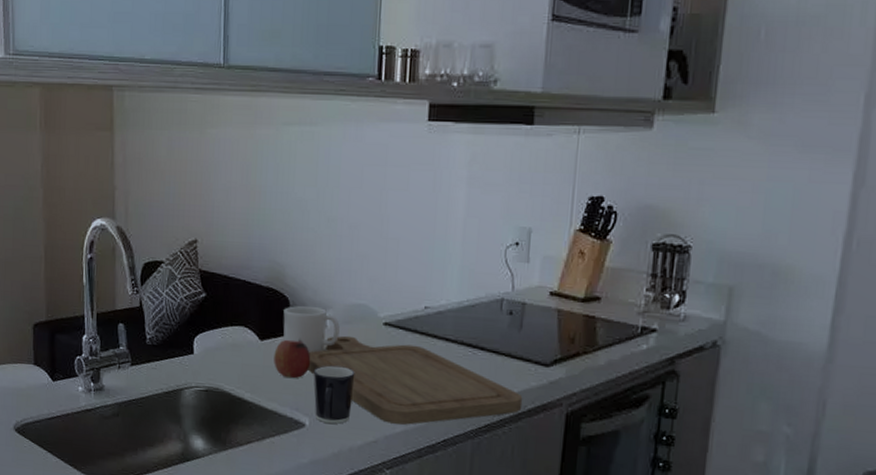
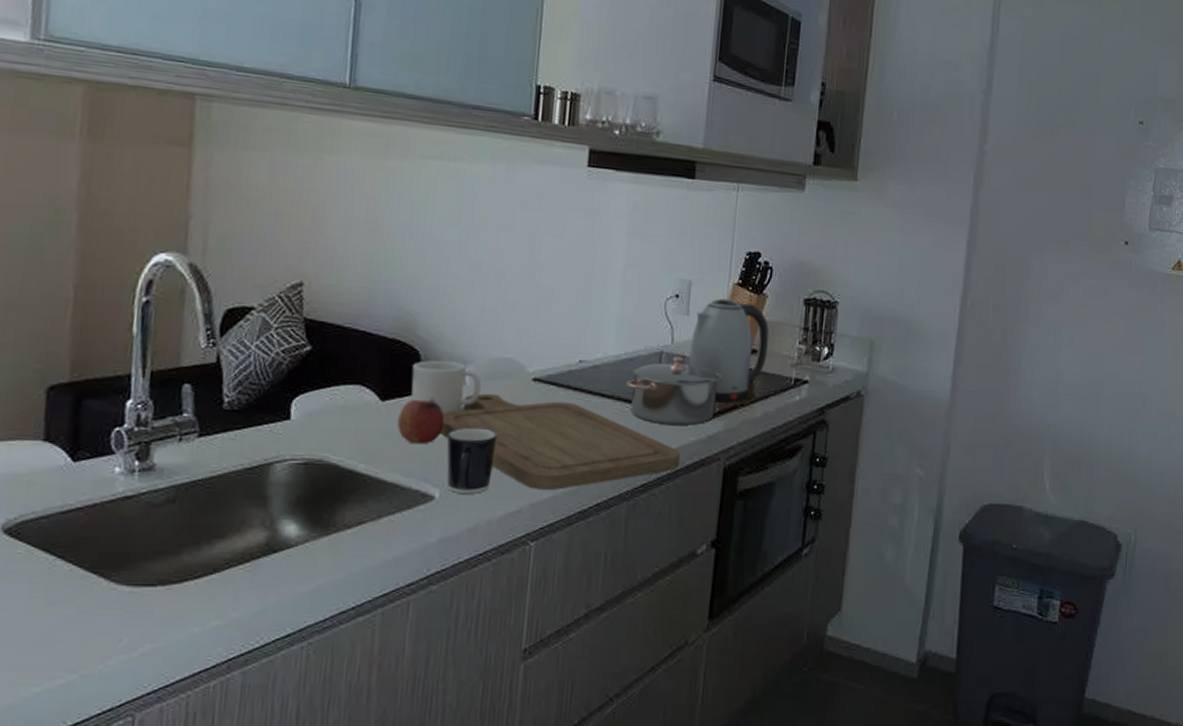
cooking pot: none [469,303,565,371] -> present [626,356,723,425]
kettle: none [530,245,614,350] -> present [689,298,770,403]

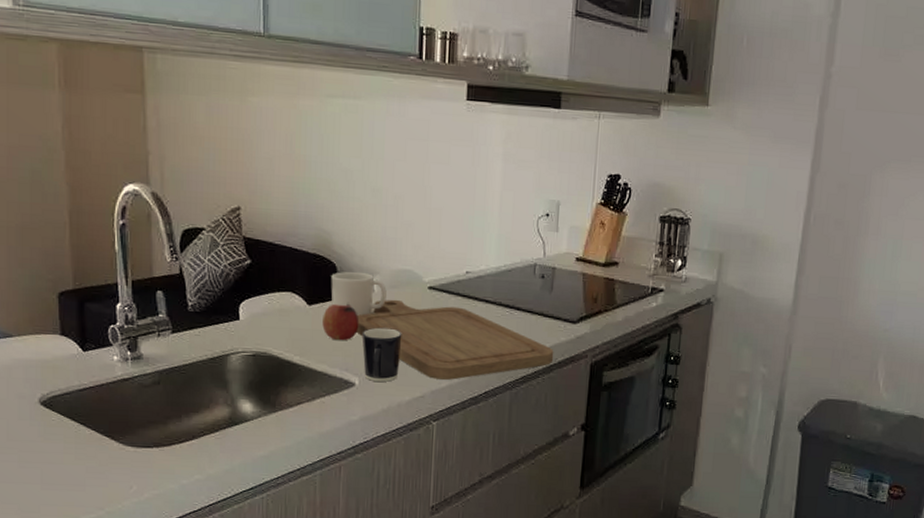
cooking pot: present [626,356,723,425] -> none [506,267,589,327]
kettle: present [689,298,770,403] -> none [559,217,629,308]

